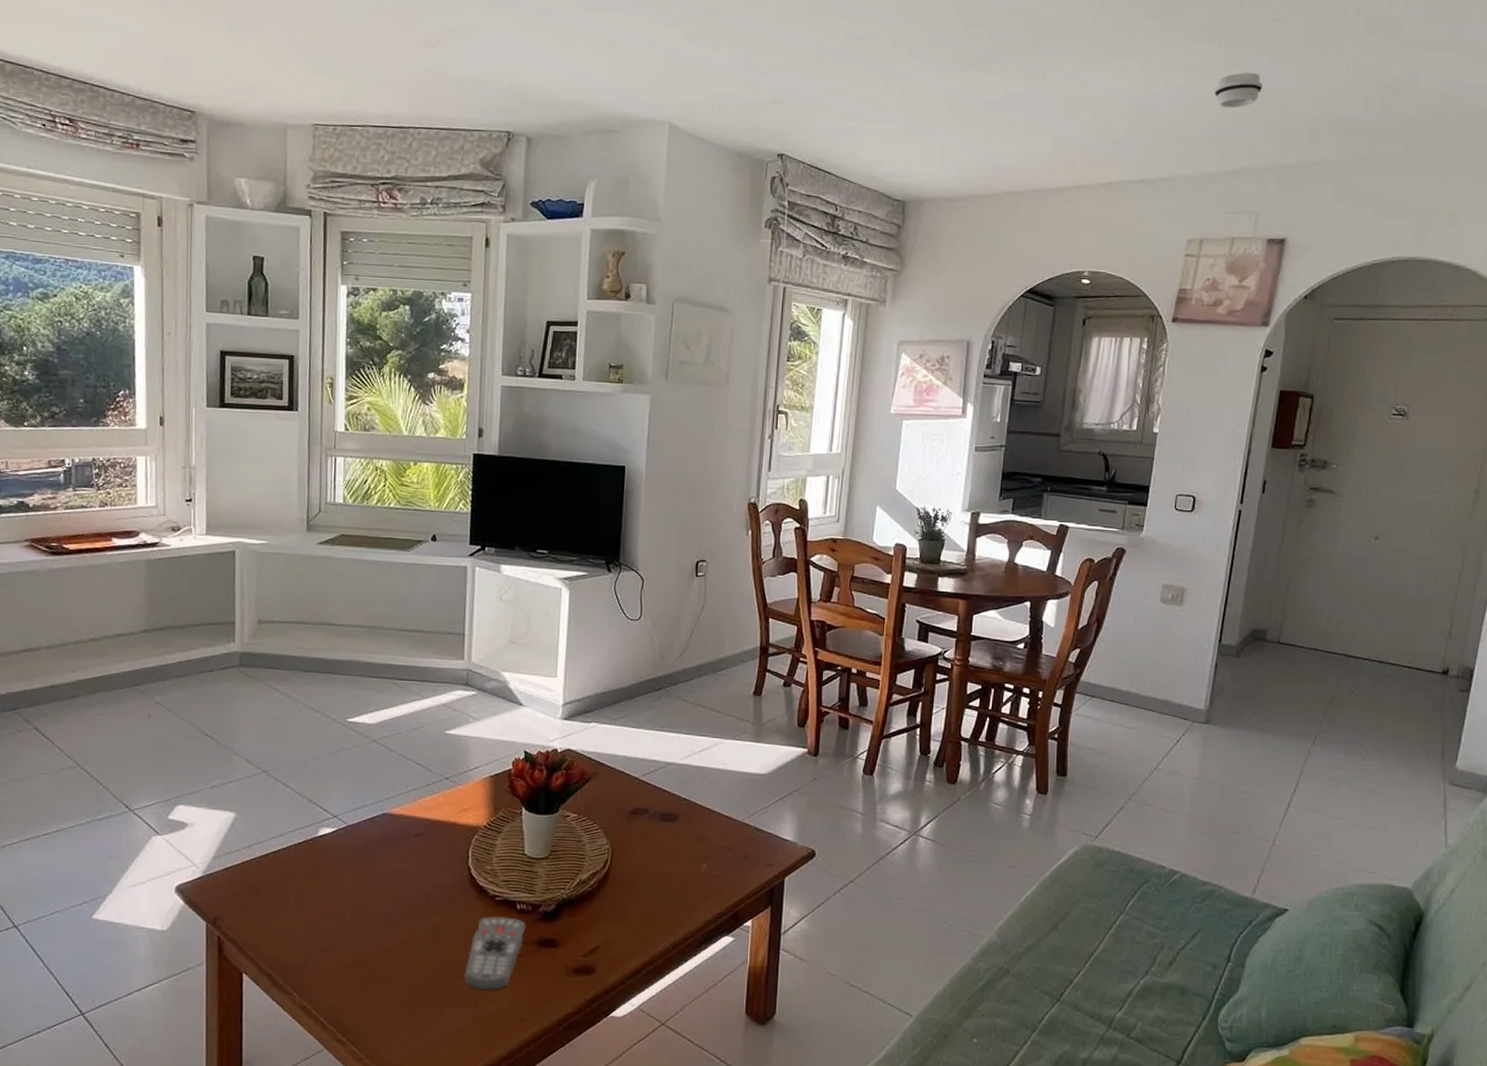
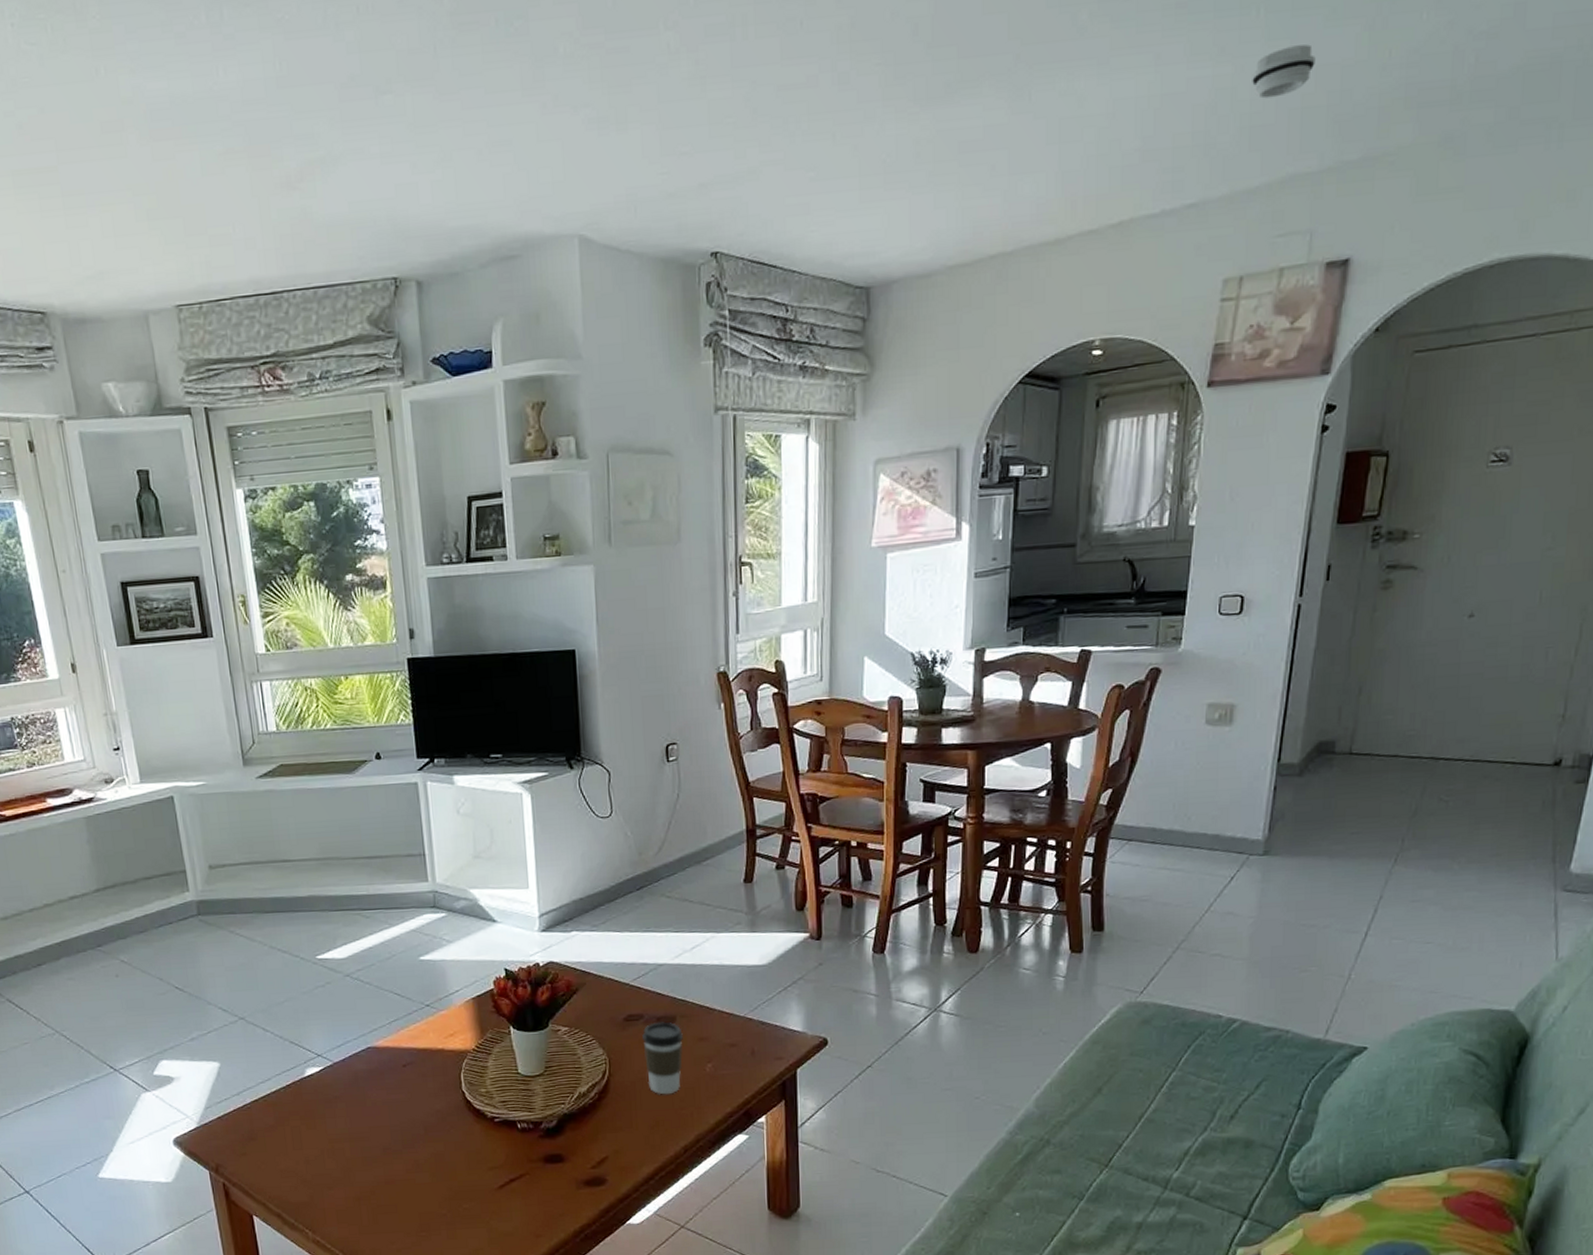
remote control: present [463,916,526,991] -> none [472,1137,530,1211]
coffee cup: none [645,818,683,890] -> present [642,1021,684,1095]

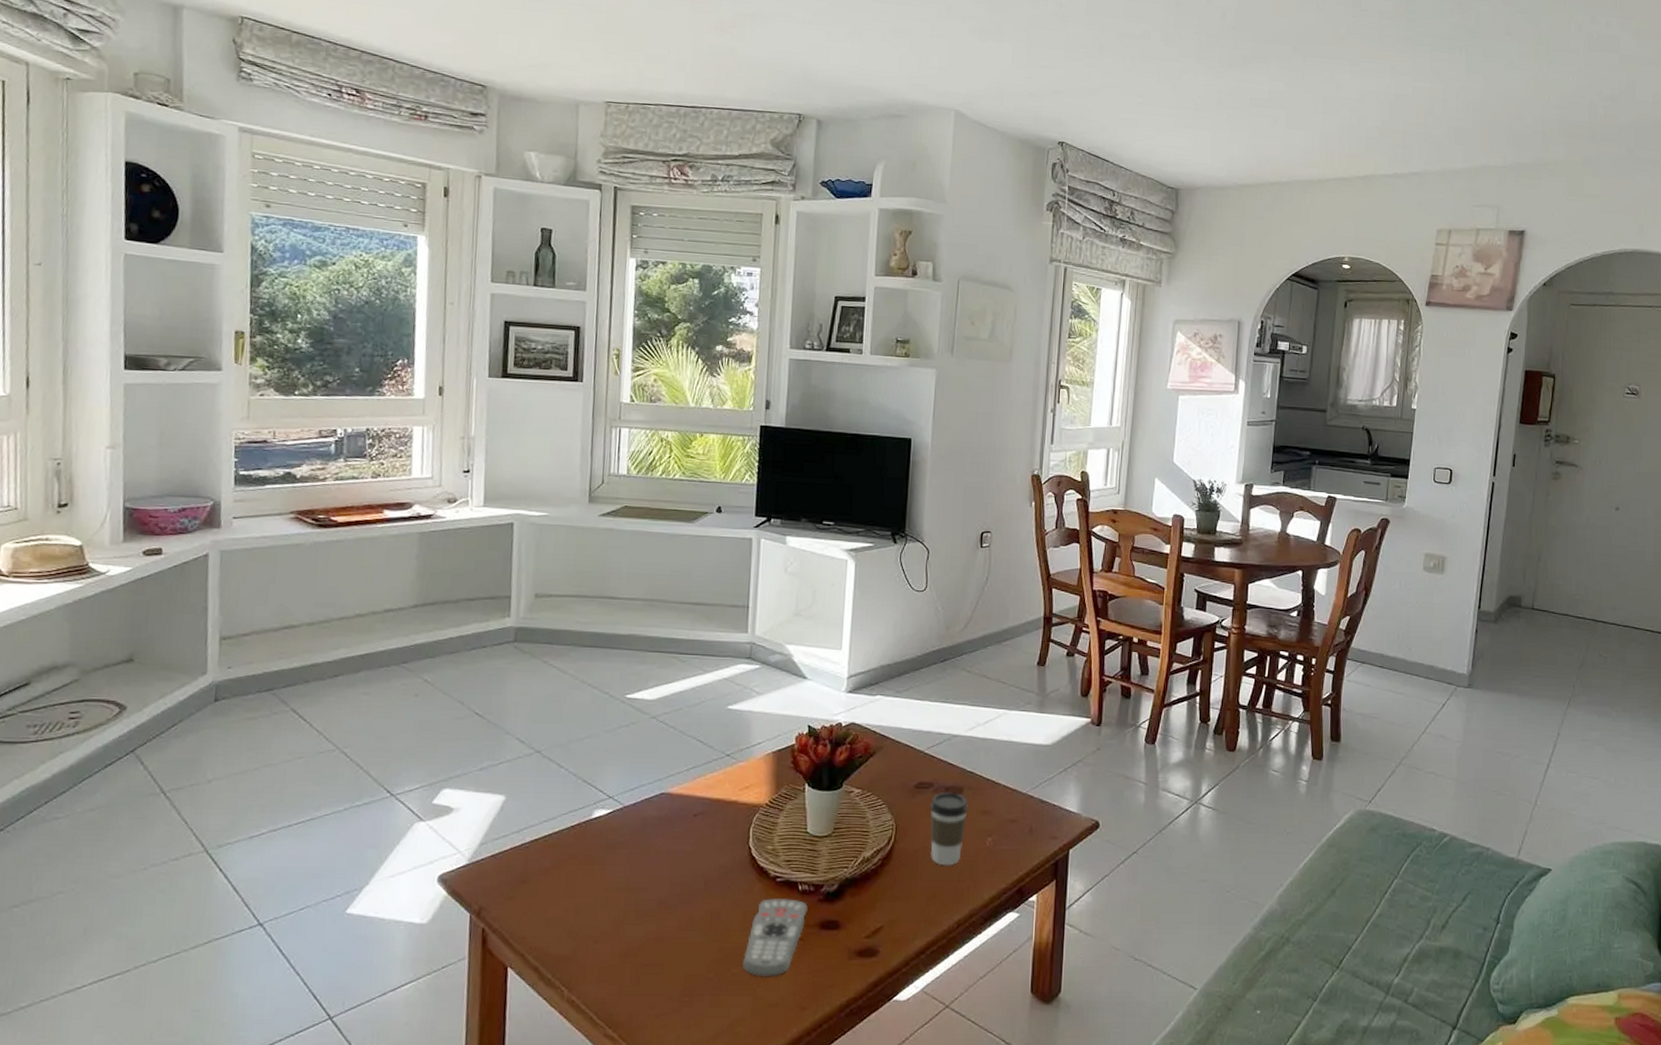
remote control: none [472,1137,530,1211] -> present [742,898,808,978]
smoke detector: present [1252,44,1316,99] -> none [1457,79,1500,112]

